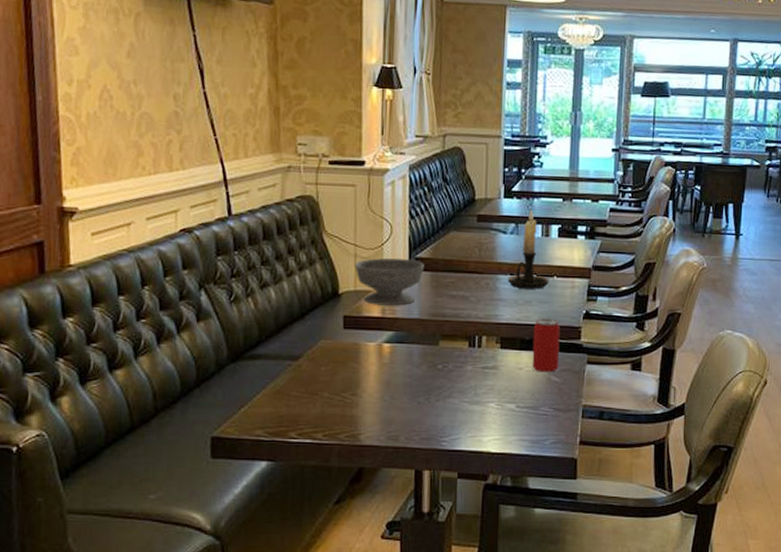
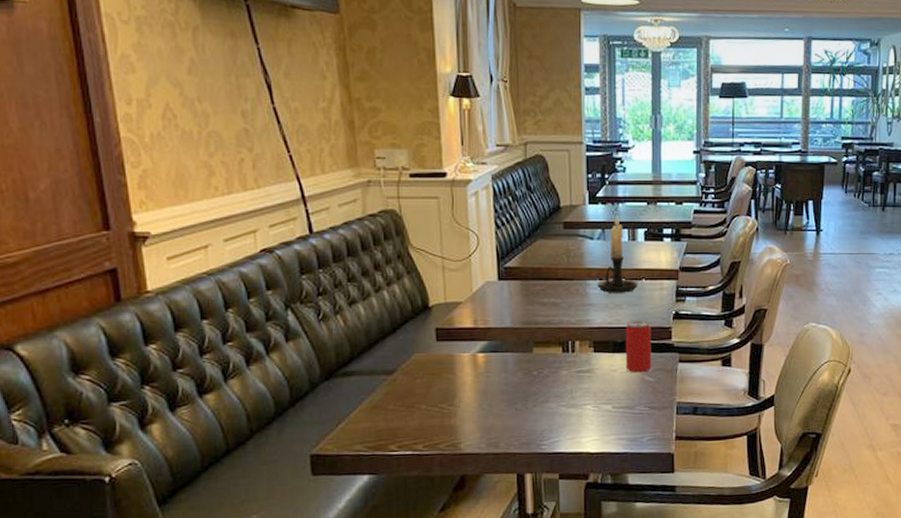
bowl: present [354,258,424,306] -> none [443,269,513,316]

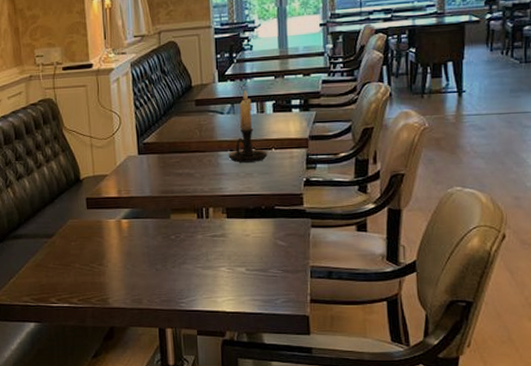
beverage can: present [625,321,652,373] -> none [256,188,284,238]

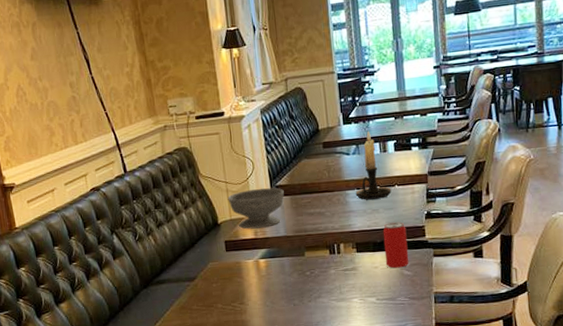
bowl: none [91,145,151,187] -> present [227,187,284,229]
beverage can: none [256,188,284,238] -> present [382,222,409,268]

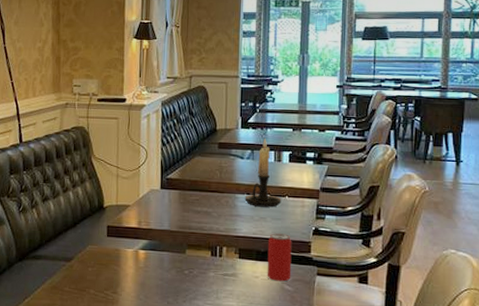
bowl: present [227,187,284,229] -> none [116,178,174,219]

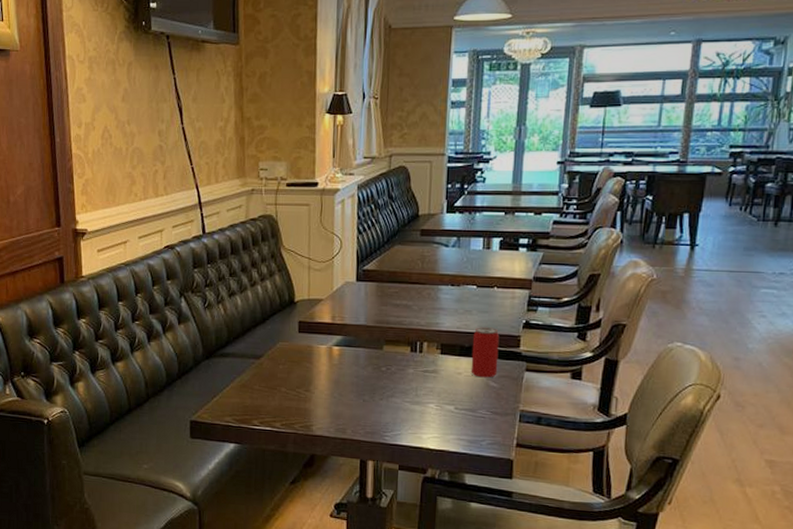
candle holder: present [245,138,282,208] -> none [448,223,490,300]

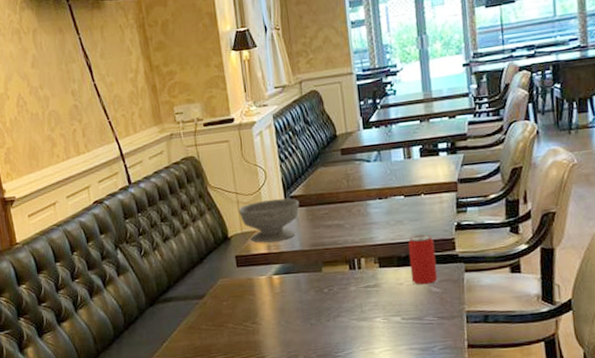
bowl: none [308,270,370,313] -> present [238,198,299,243]

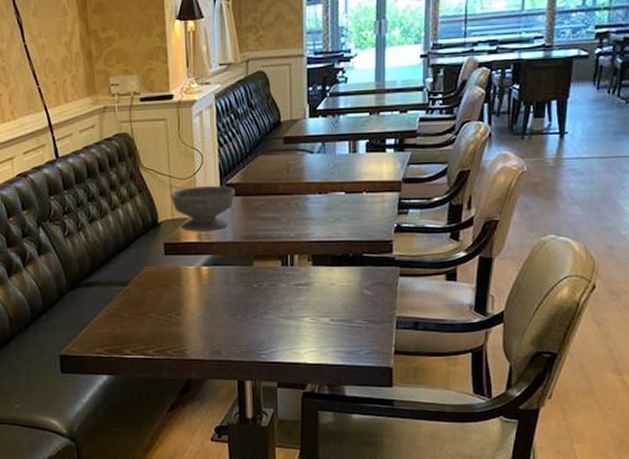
beverage can: present [408,234,438,285] -> none [344,234,372,287]

